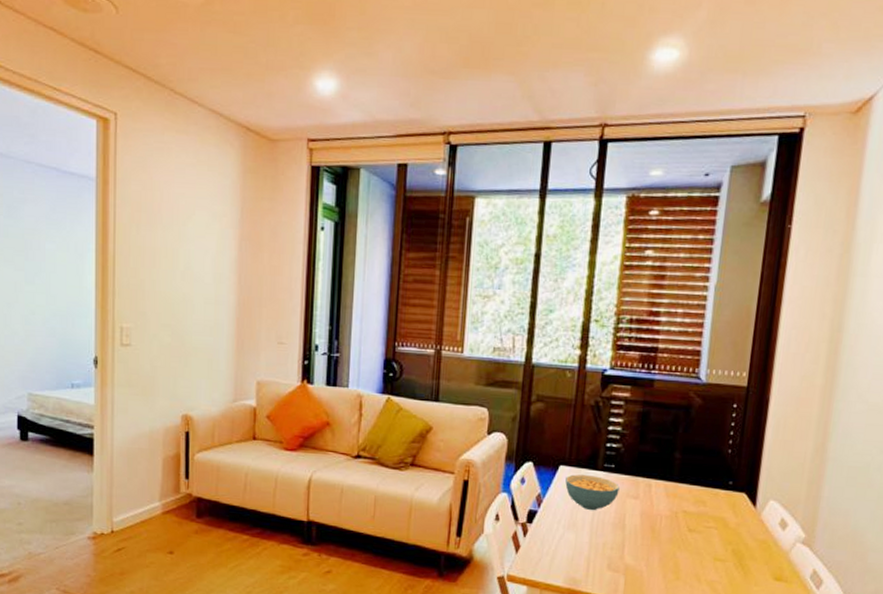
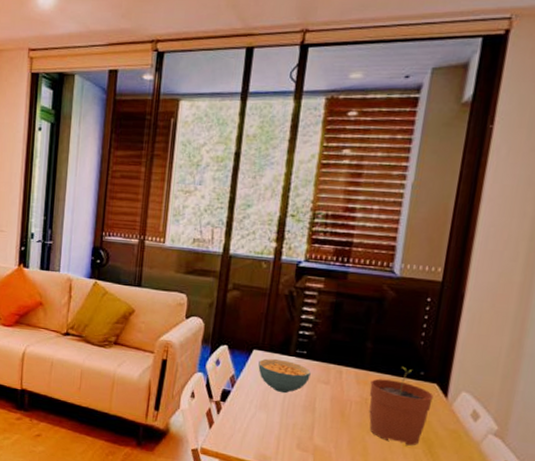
plant pot: none [679,476,742,560] -> present [369,366,433,446]

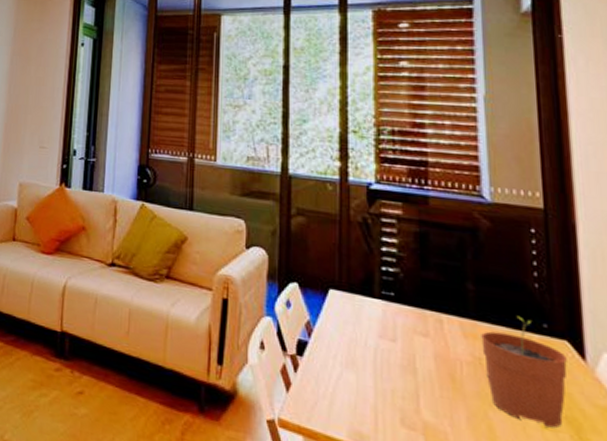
cereal bowl: present [258,358,311,393] -> none [338,300,403,347]

